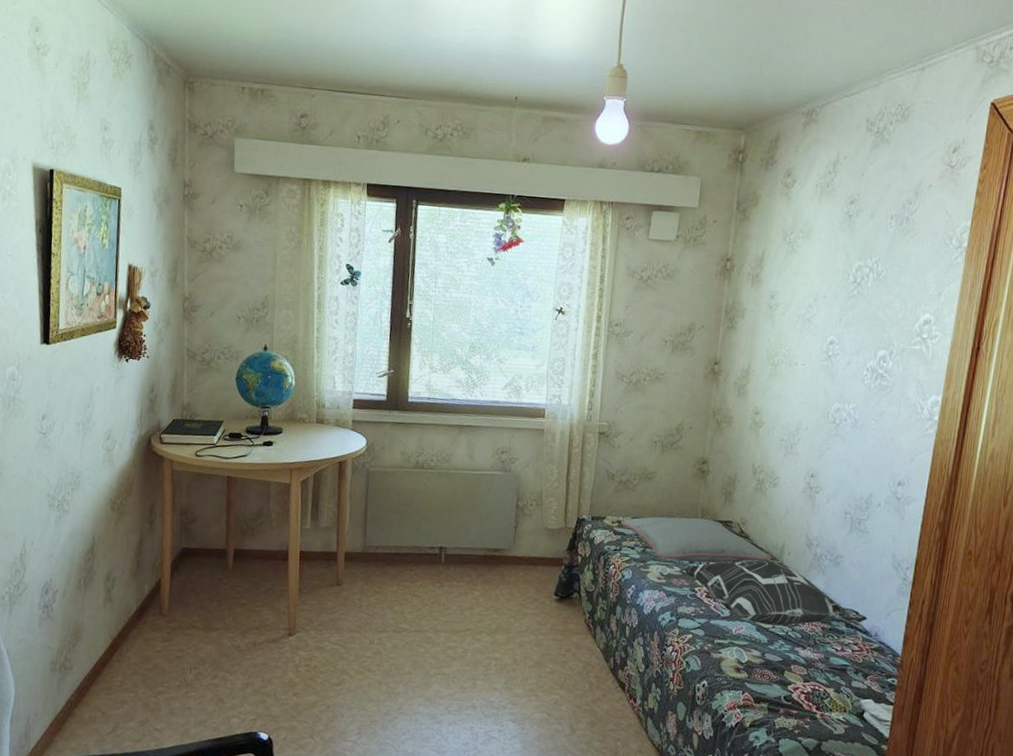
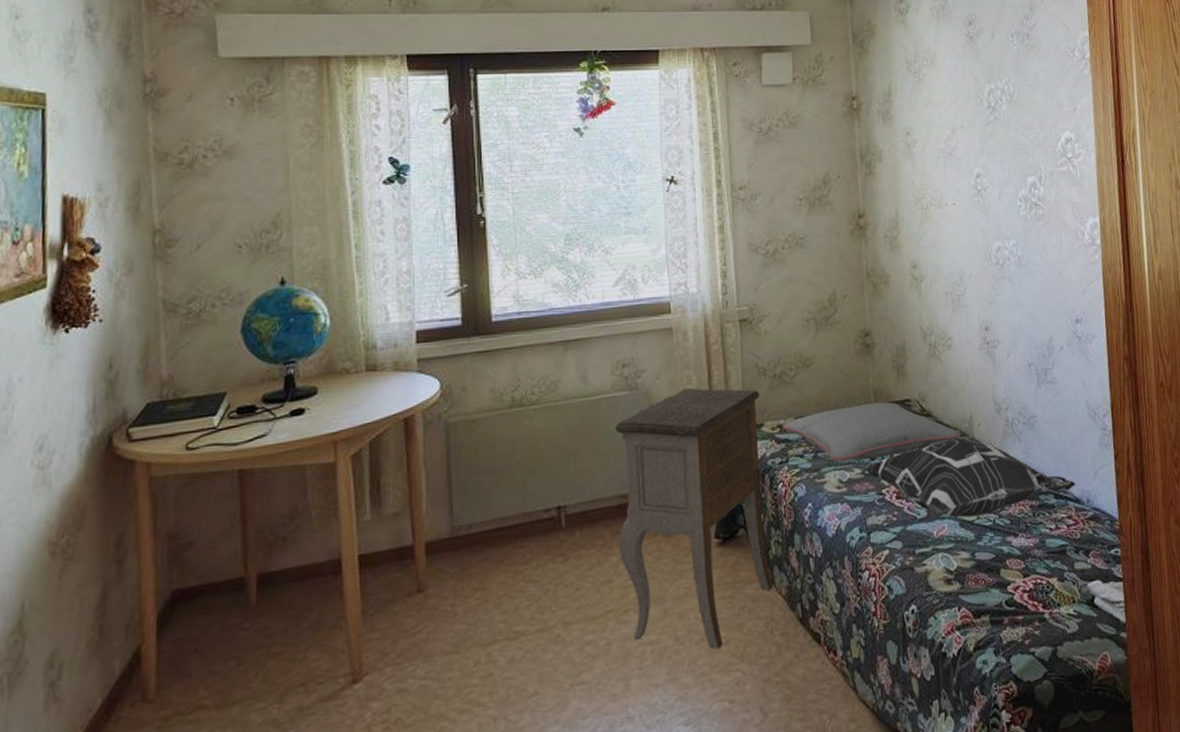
nightstand: none [481,478,606,676] -> present [615,387,774,650]

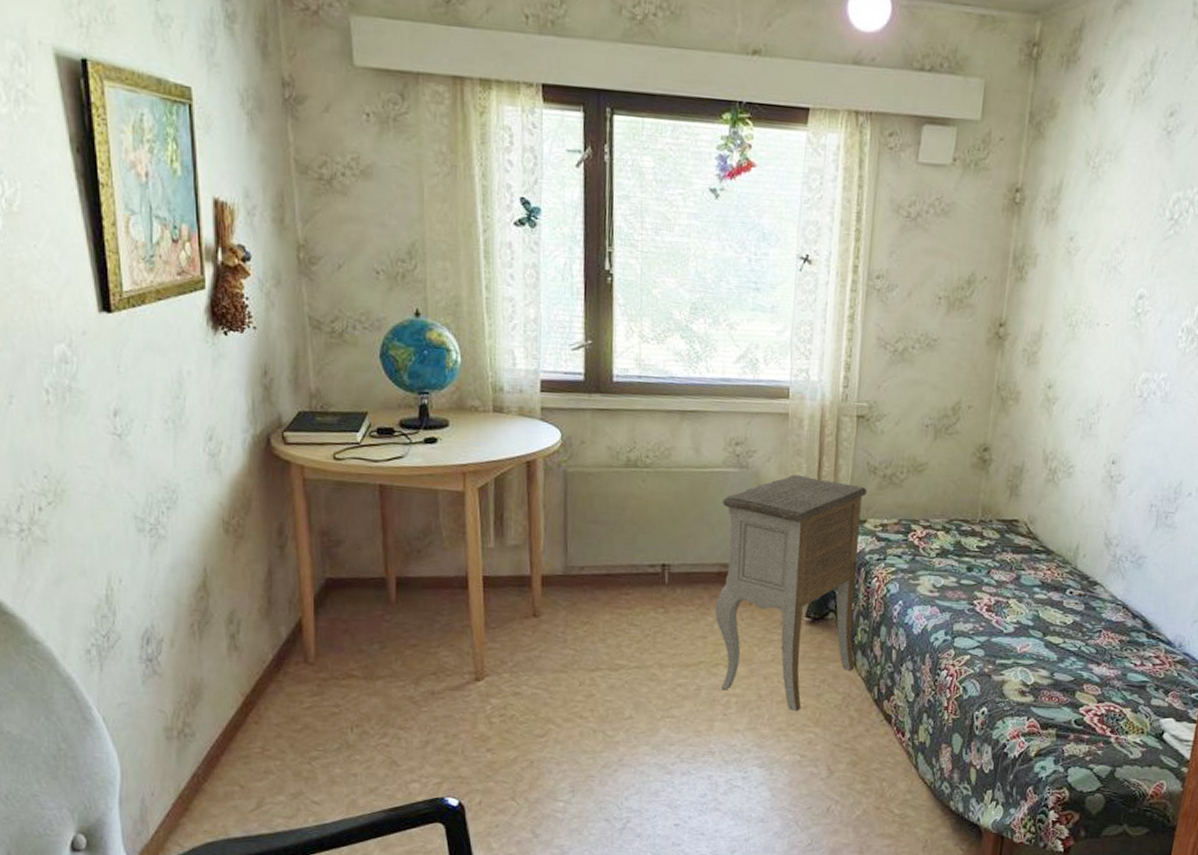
pillow: present [782,401,961,462] -> none [885,517,1064,571]
decorative pillow: present [864,437,1075,518] -> none [960,564,1171,641]

